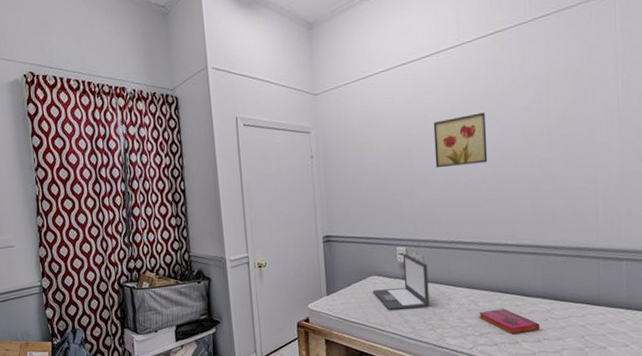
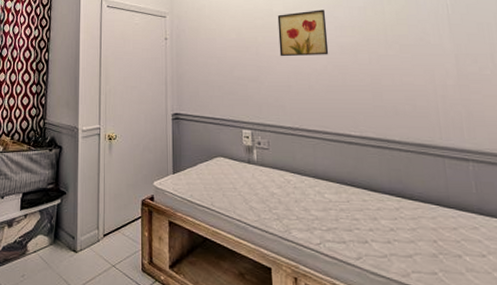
laptop: present [372,253,430,310] -> none [218,136,275,195]
hardback book: present [479,308,540,335] -> none [325,202,389,232]

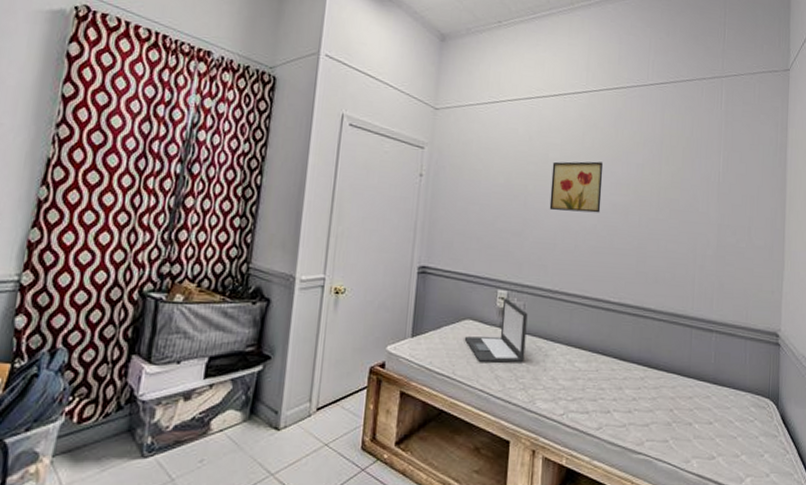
laptop: none [218,136,275,195] -> present [464,298,528,363]

